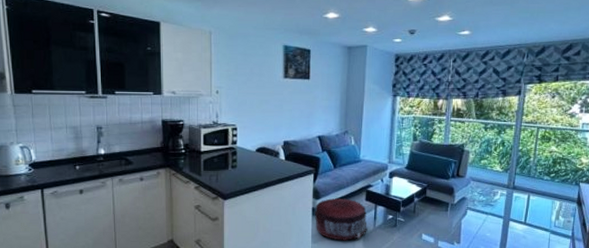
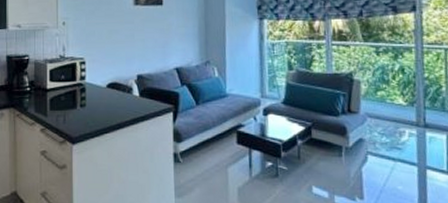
pouf: present [314,197,367,241] -> none [176,140,242,194]

